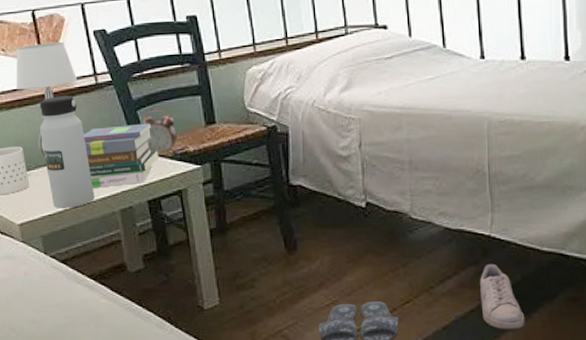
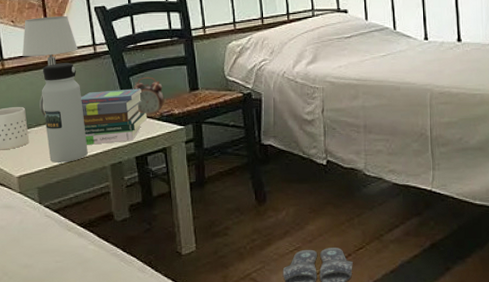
shoe: present [480,263,525,330] -> none [423,215,461,273]

